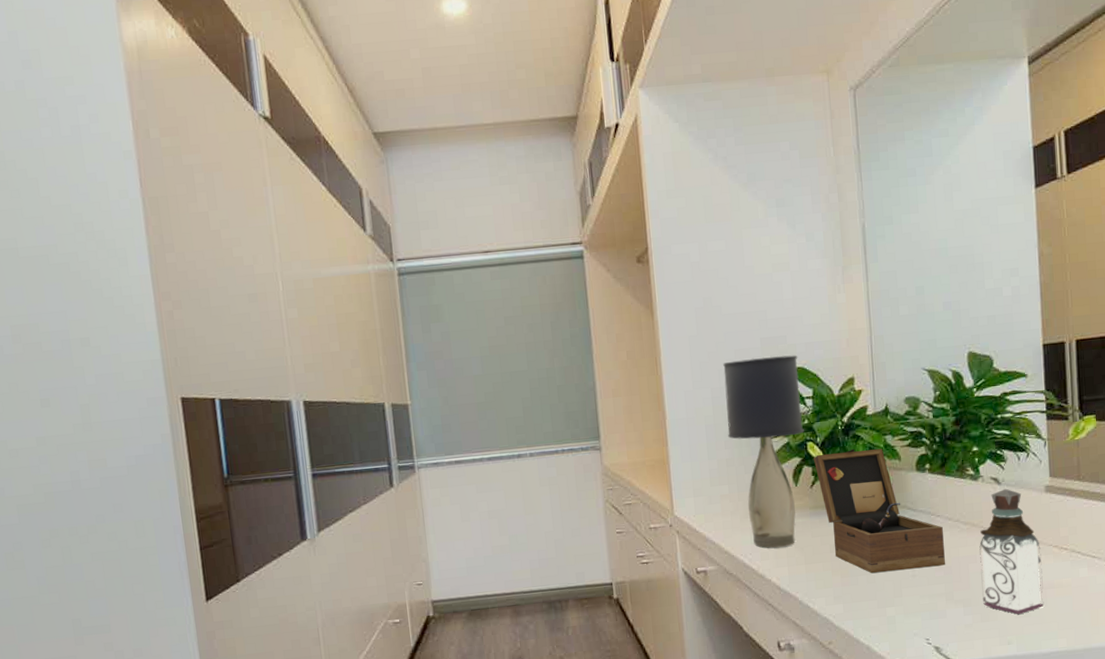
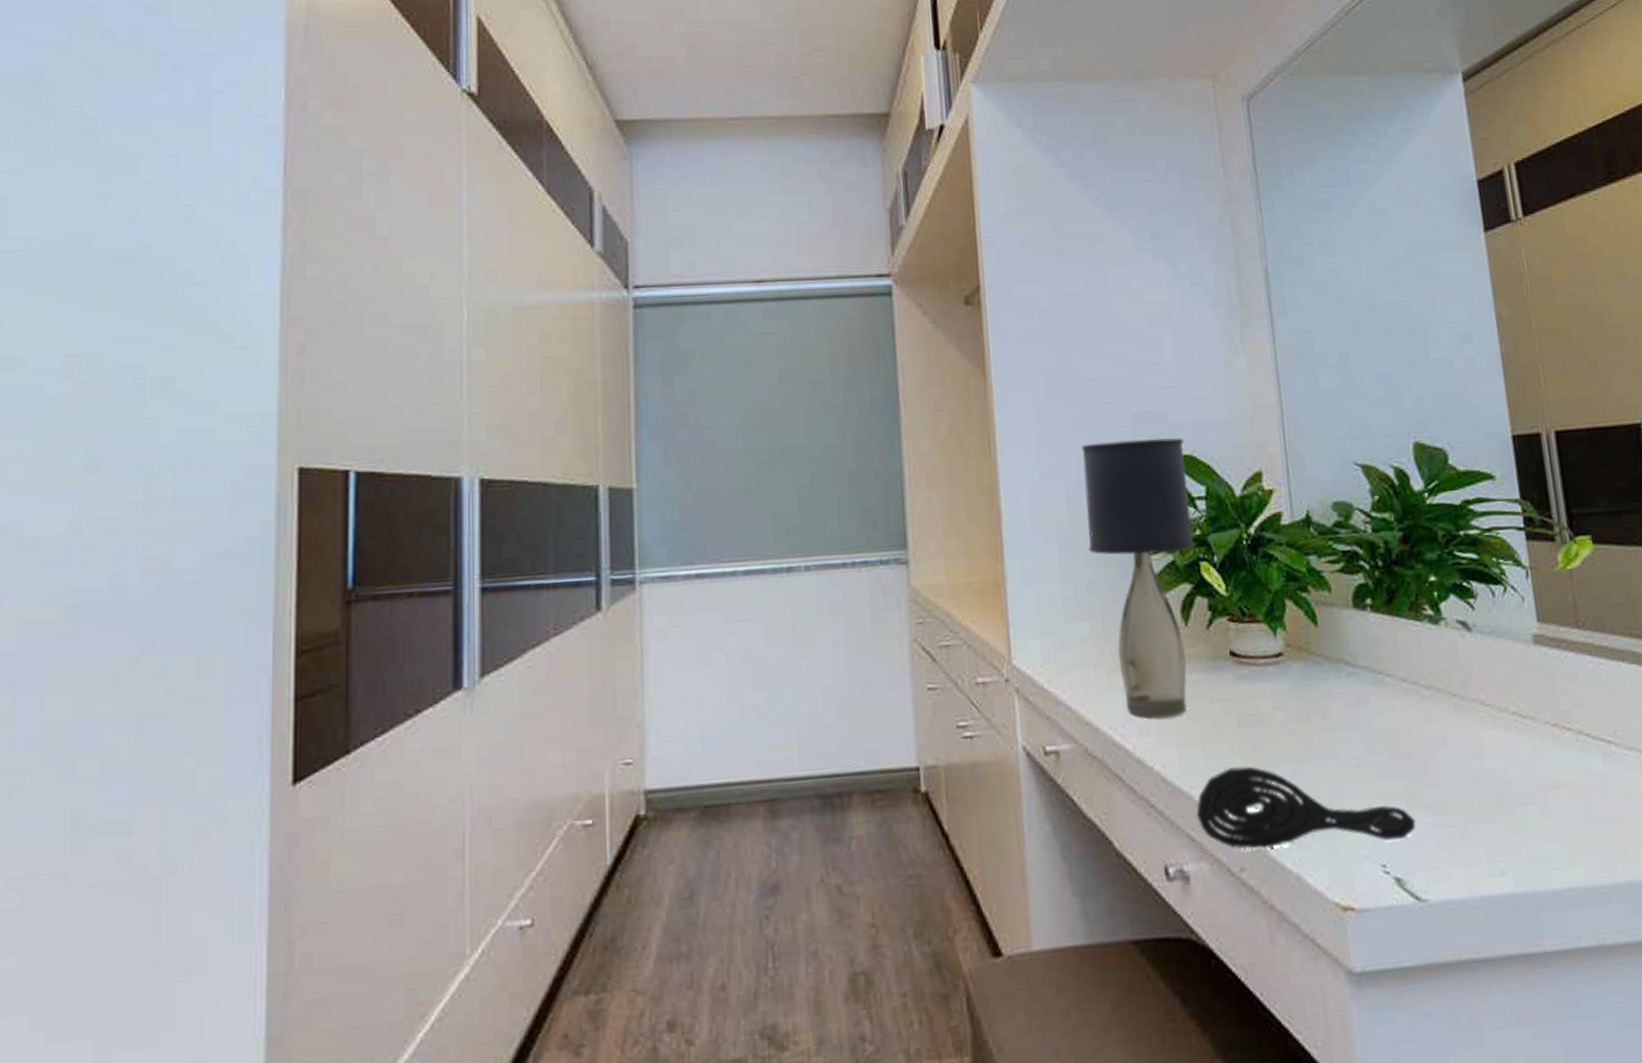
hairbrush: none [800,577,952,631] -> present [1196,766,1416,851]
wooden box: present [814,448,945,574] -> none [1210,573,1402,761]
perfume bottle: present [979,488,1044,615] -> none [1448,637,1547,830]

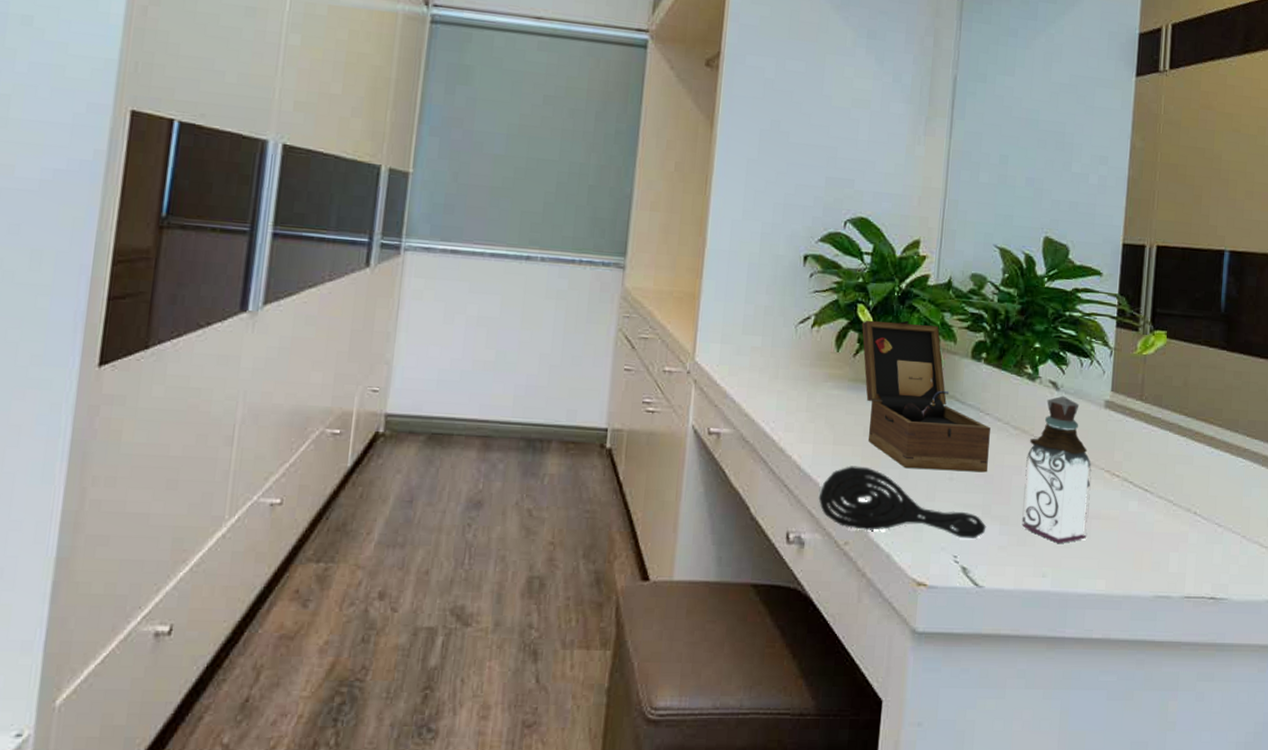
table lamp: present [1081,438,1196,718] -> none [772,196,864,421]
wooden box: none [1210,573,1402,761] -> present [862,320,990,473]
perfume bottle: none [1448,637,1547,830] -> present [1022,395,1092,544]

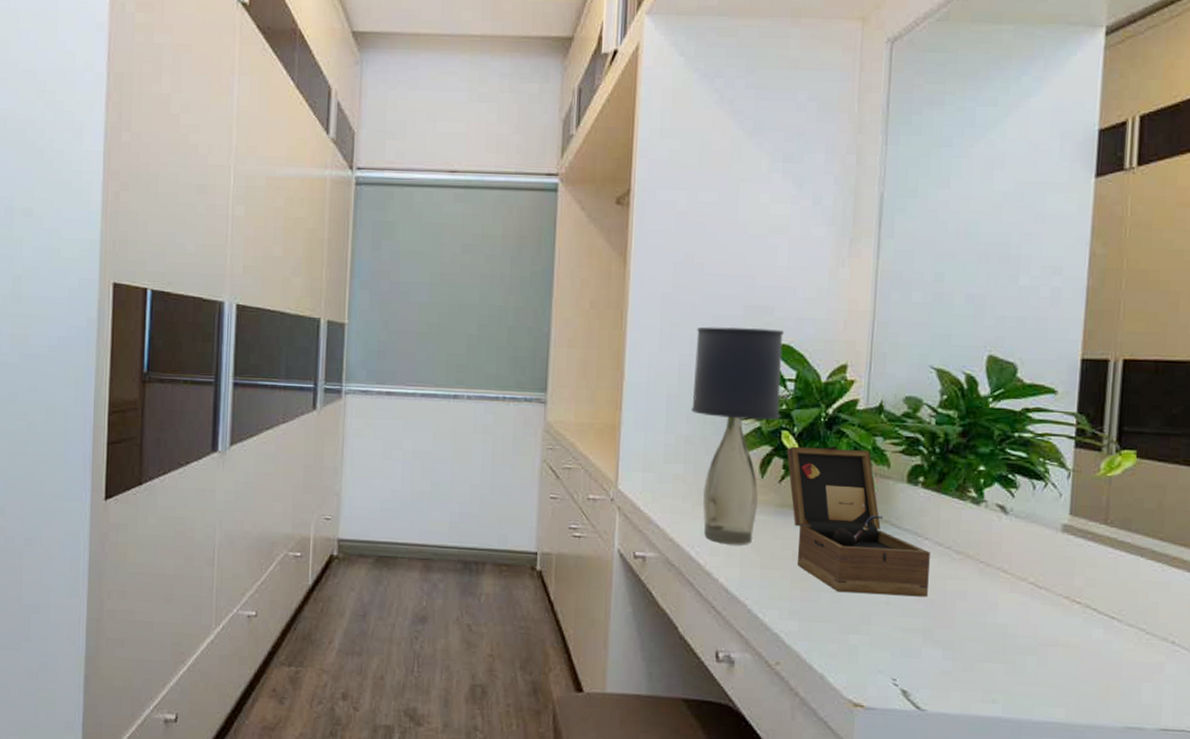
table lamp: none [772,196,864,421] -> present [691,326,785,545]
hairbrush: present [818,466,986,538] -> none [747,589,928,662]
perfume bottle: present [1022,395,1092,544] -> none [967,519,1048,671]

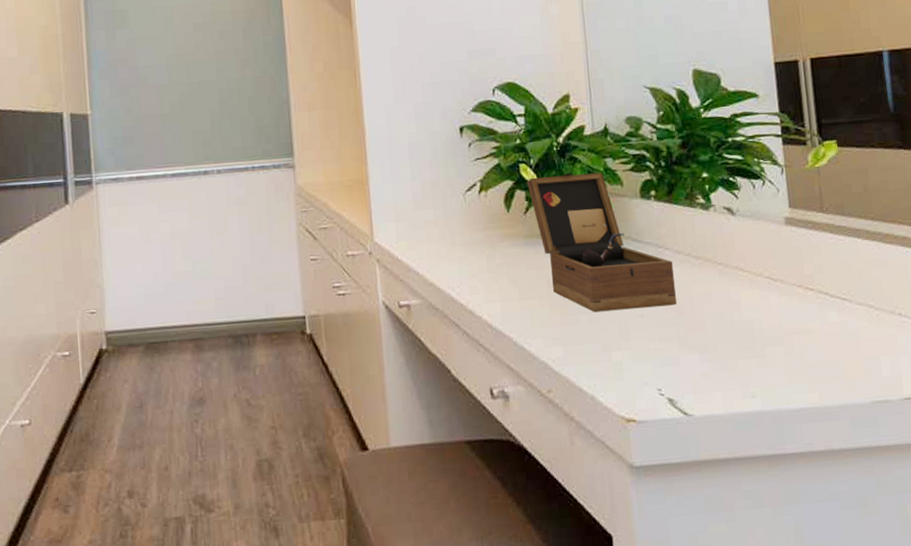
table lamp: present [691,326,785,545] -> none [427,69,516,281]

